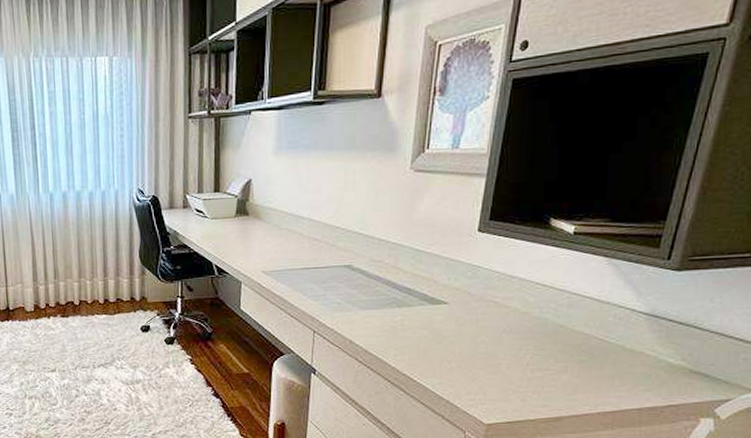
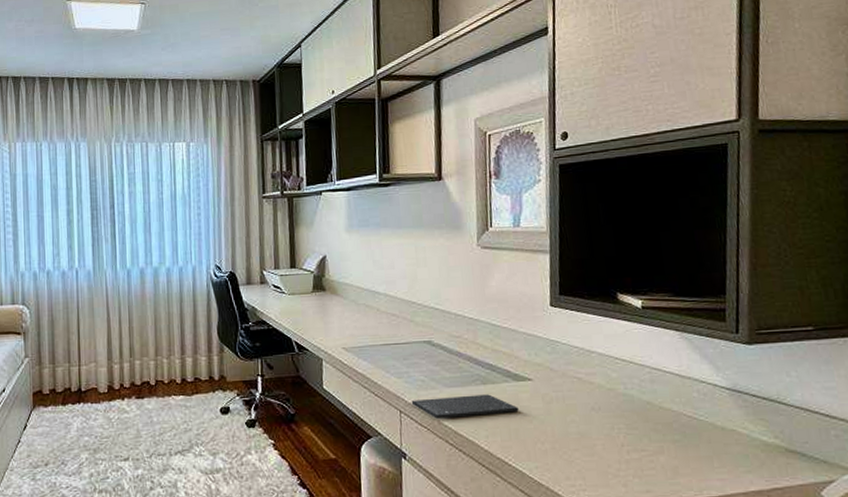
keyboard: none [325,316,430,339] -> present [411,394,519,419]

